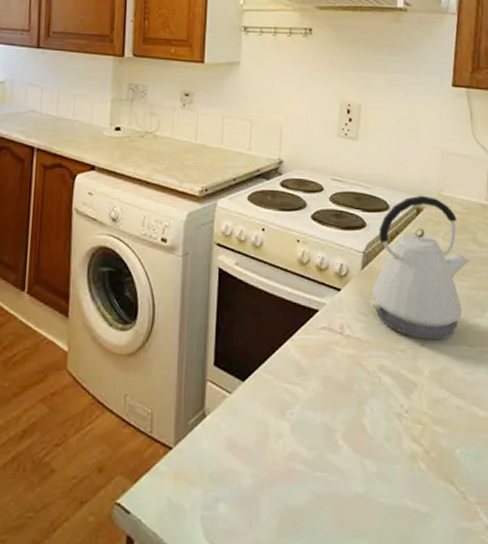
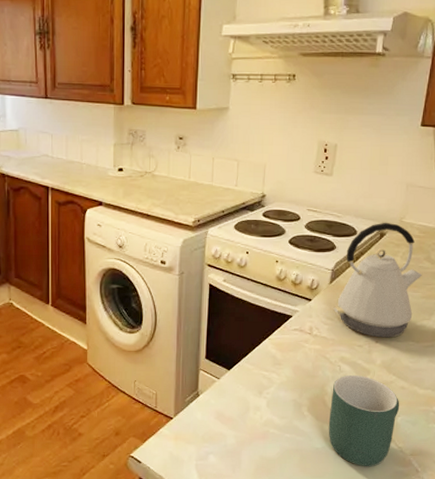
mug: none [369,390,457,522] -> present [328,376,400,467]

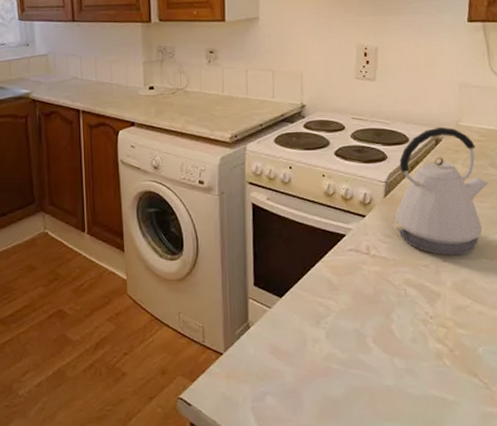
mug: present [328,376,400,467] -> none [398,300,480,408]

